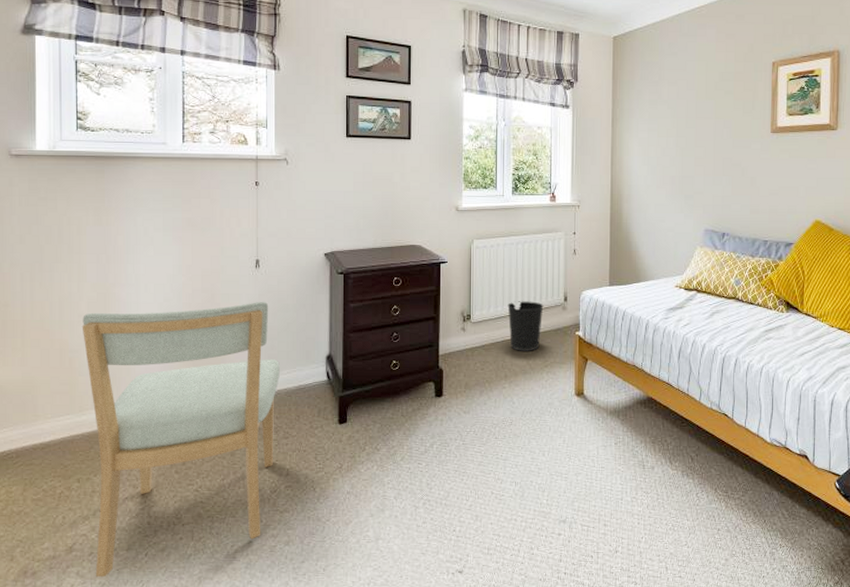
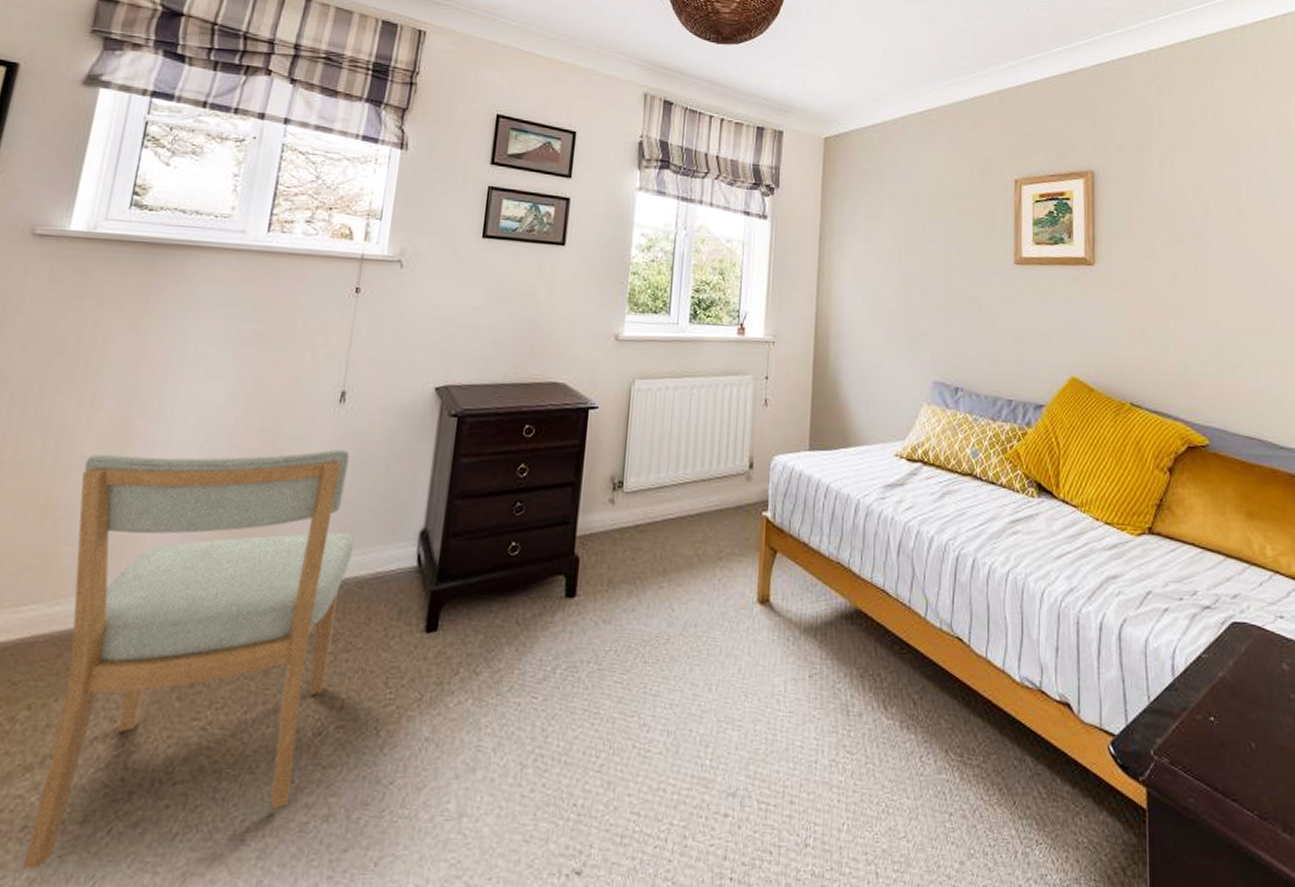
wastebasket: present [507,301,544,351] -> none [673,465,722,537]

